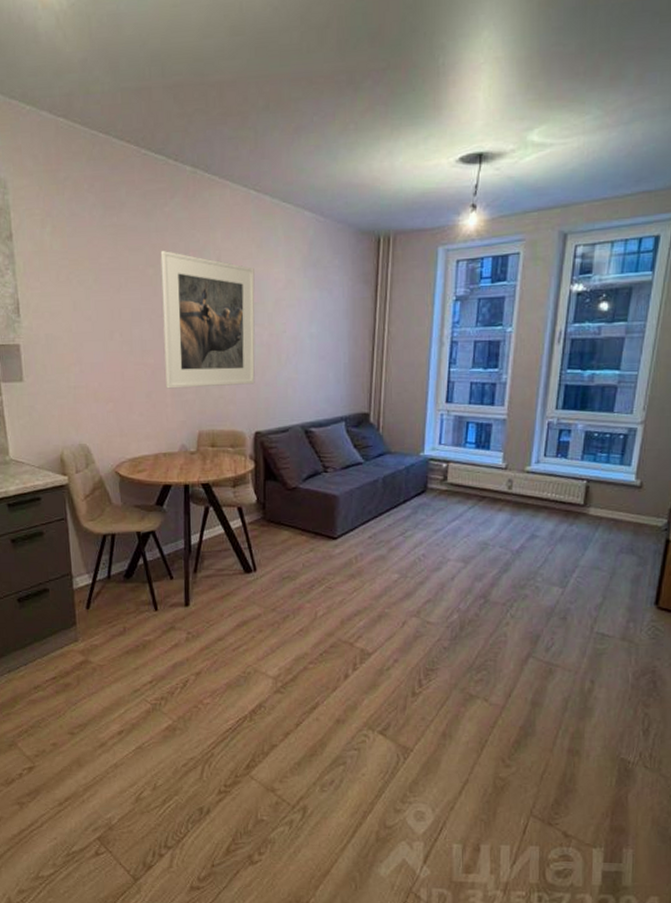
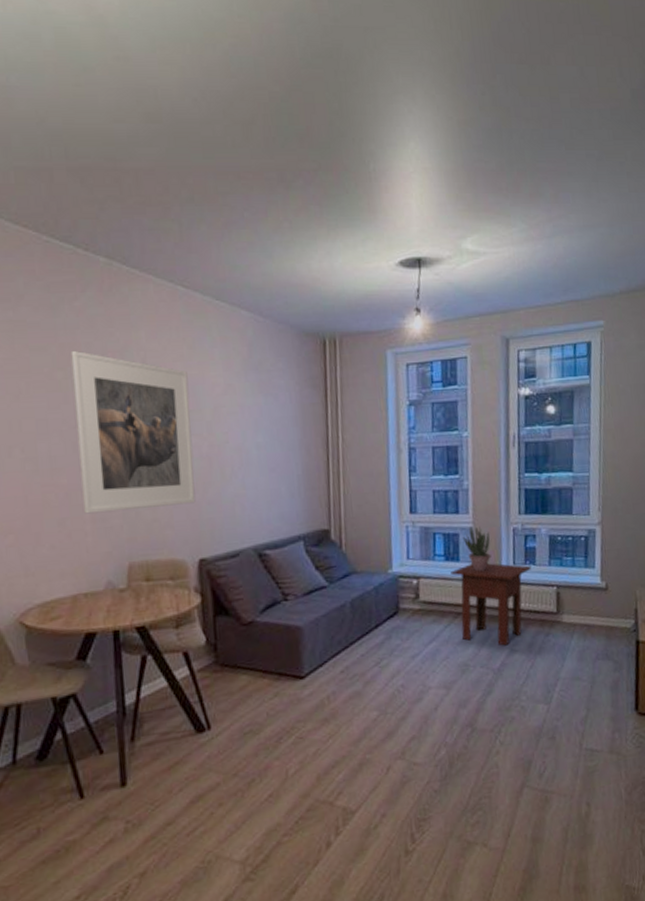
side table: none [480,453,562,531] -> present [450,563,531,646]
potted plant: none [495,418,523,460] -> present [462,526,491,572]

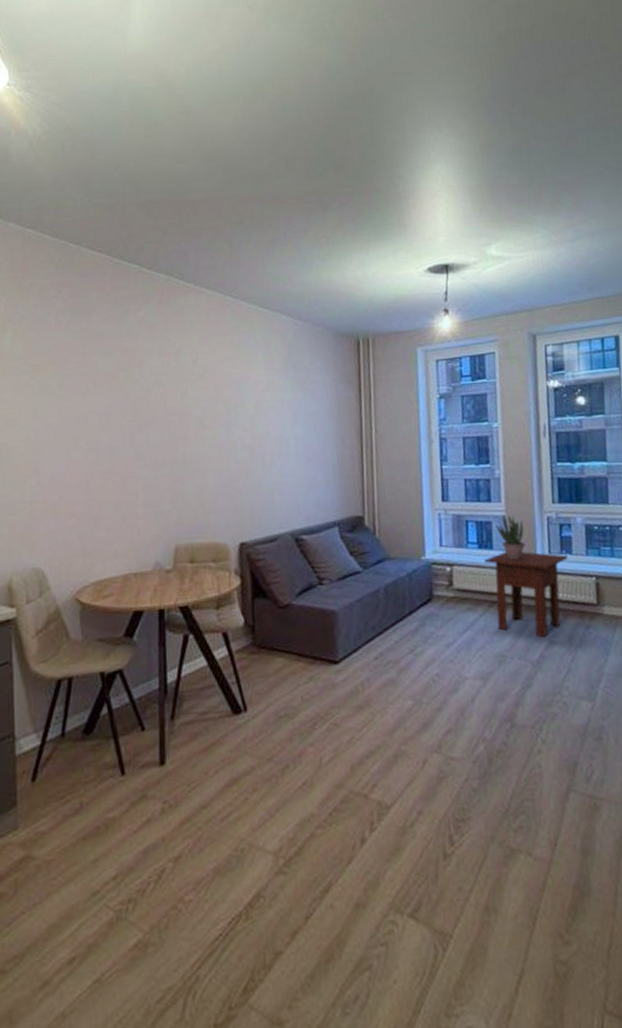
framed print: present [70,350,196,514] -> none [132,354,238,500]

